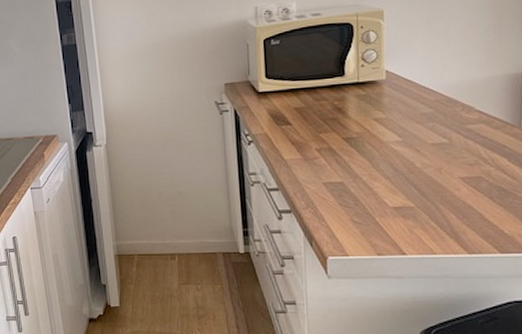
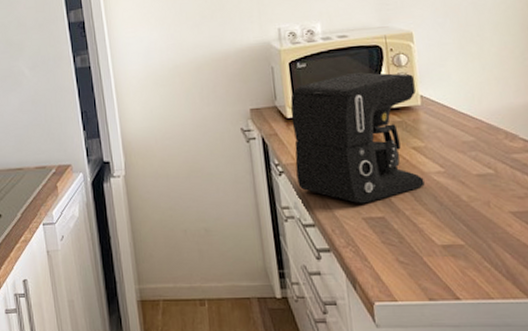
coffee maker: none [262,49,383,170] -> present [290,72,425,204]

